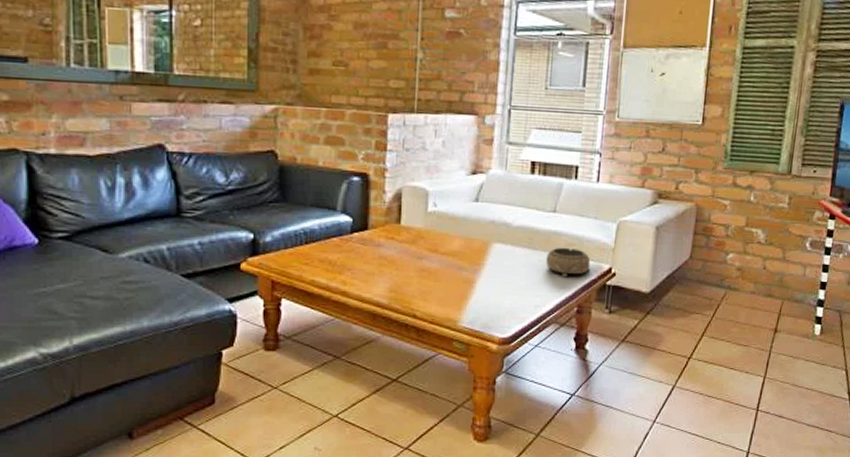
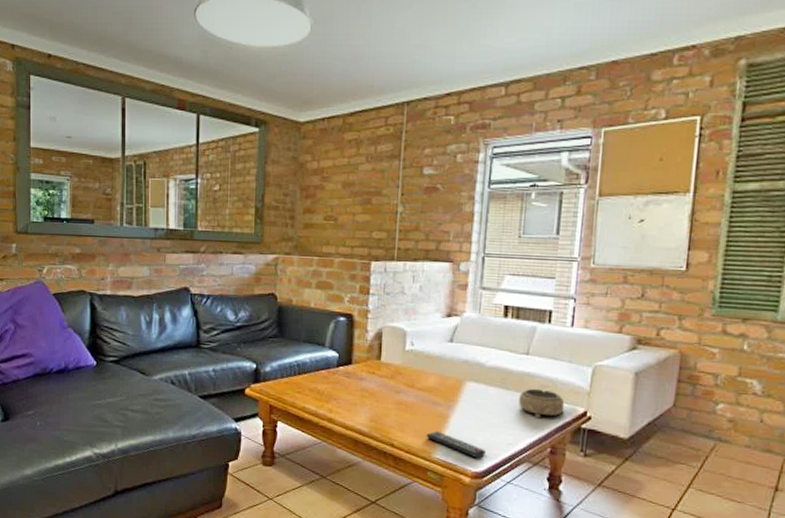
remote control: none [451,297,513,324] -> present [426,430,485,459]

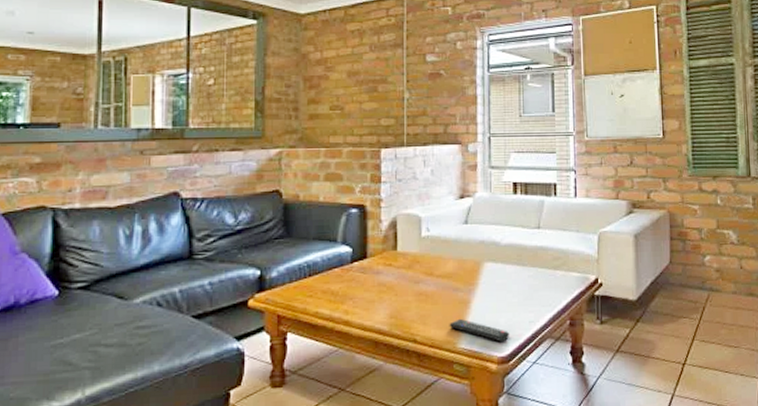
decorative bowl: present [519,388,565,418] -> none [535,261,578,291]

